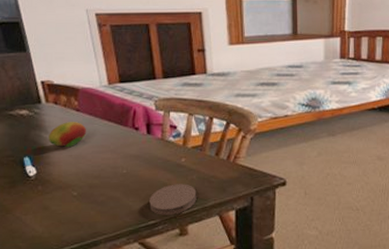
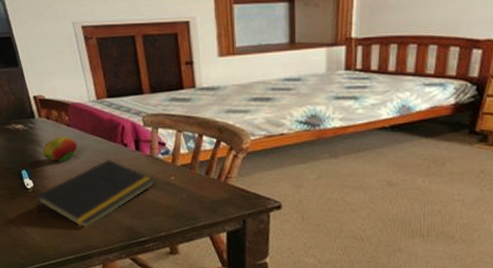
notepad: none [38,143,165,214] -> present [35,159,154,228]
coaster: present [149,184,197,215] -> none [140,202,187,233]

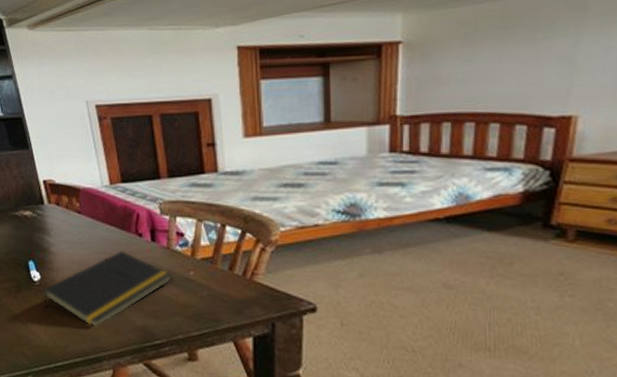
fruit: present [43,137,78,162] -> none [51,225,89,253]

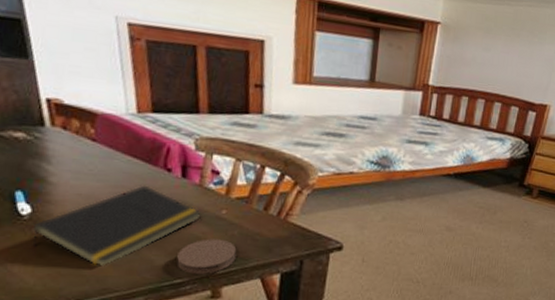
coaster: none [155,300,207,336] -> present [177,239,237,274]

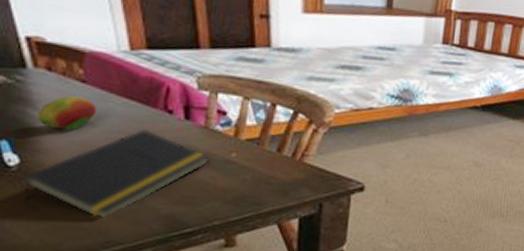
fruit: none [51,153,104,185] -> present [38,96,97,131]
coaster: present [177,239,237,274] -> none [185,184,250,222]

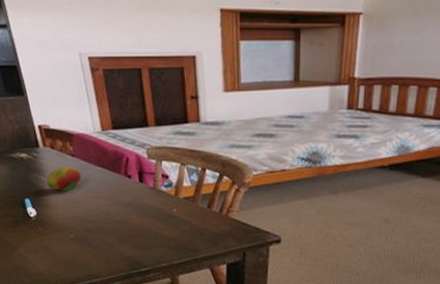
notepad: present [22,129,209,218] -> none [38,190,157,257]

